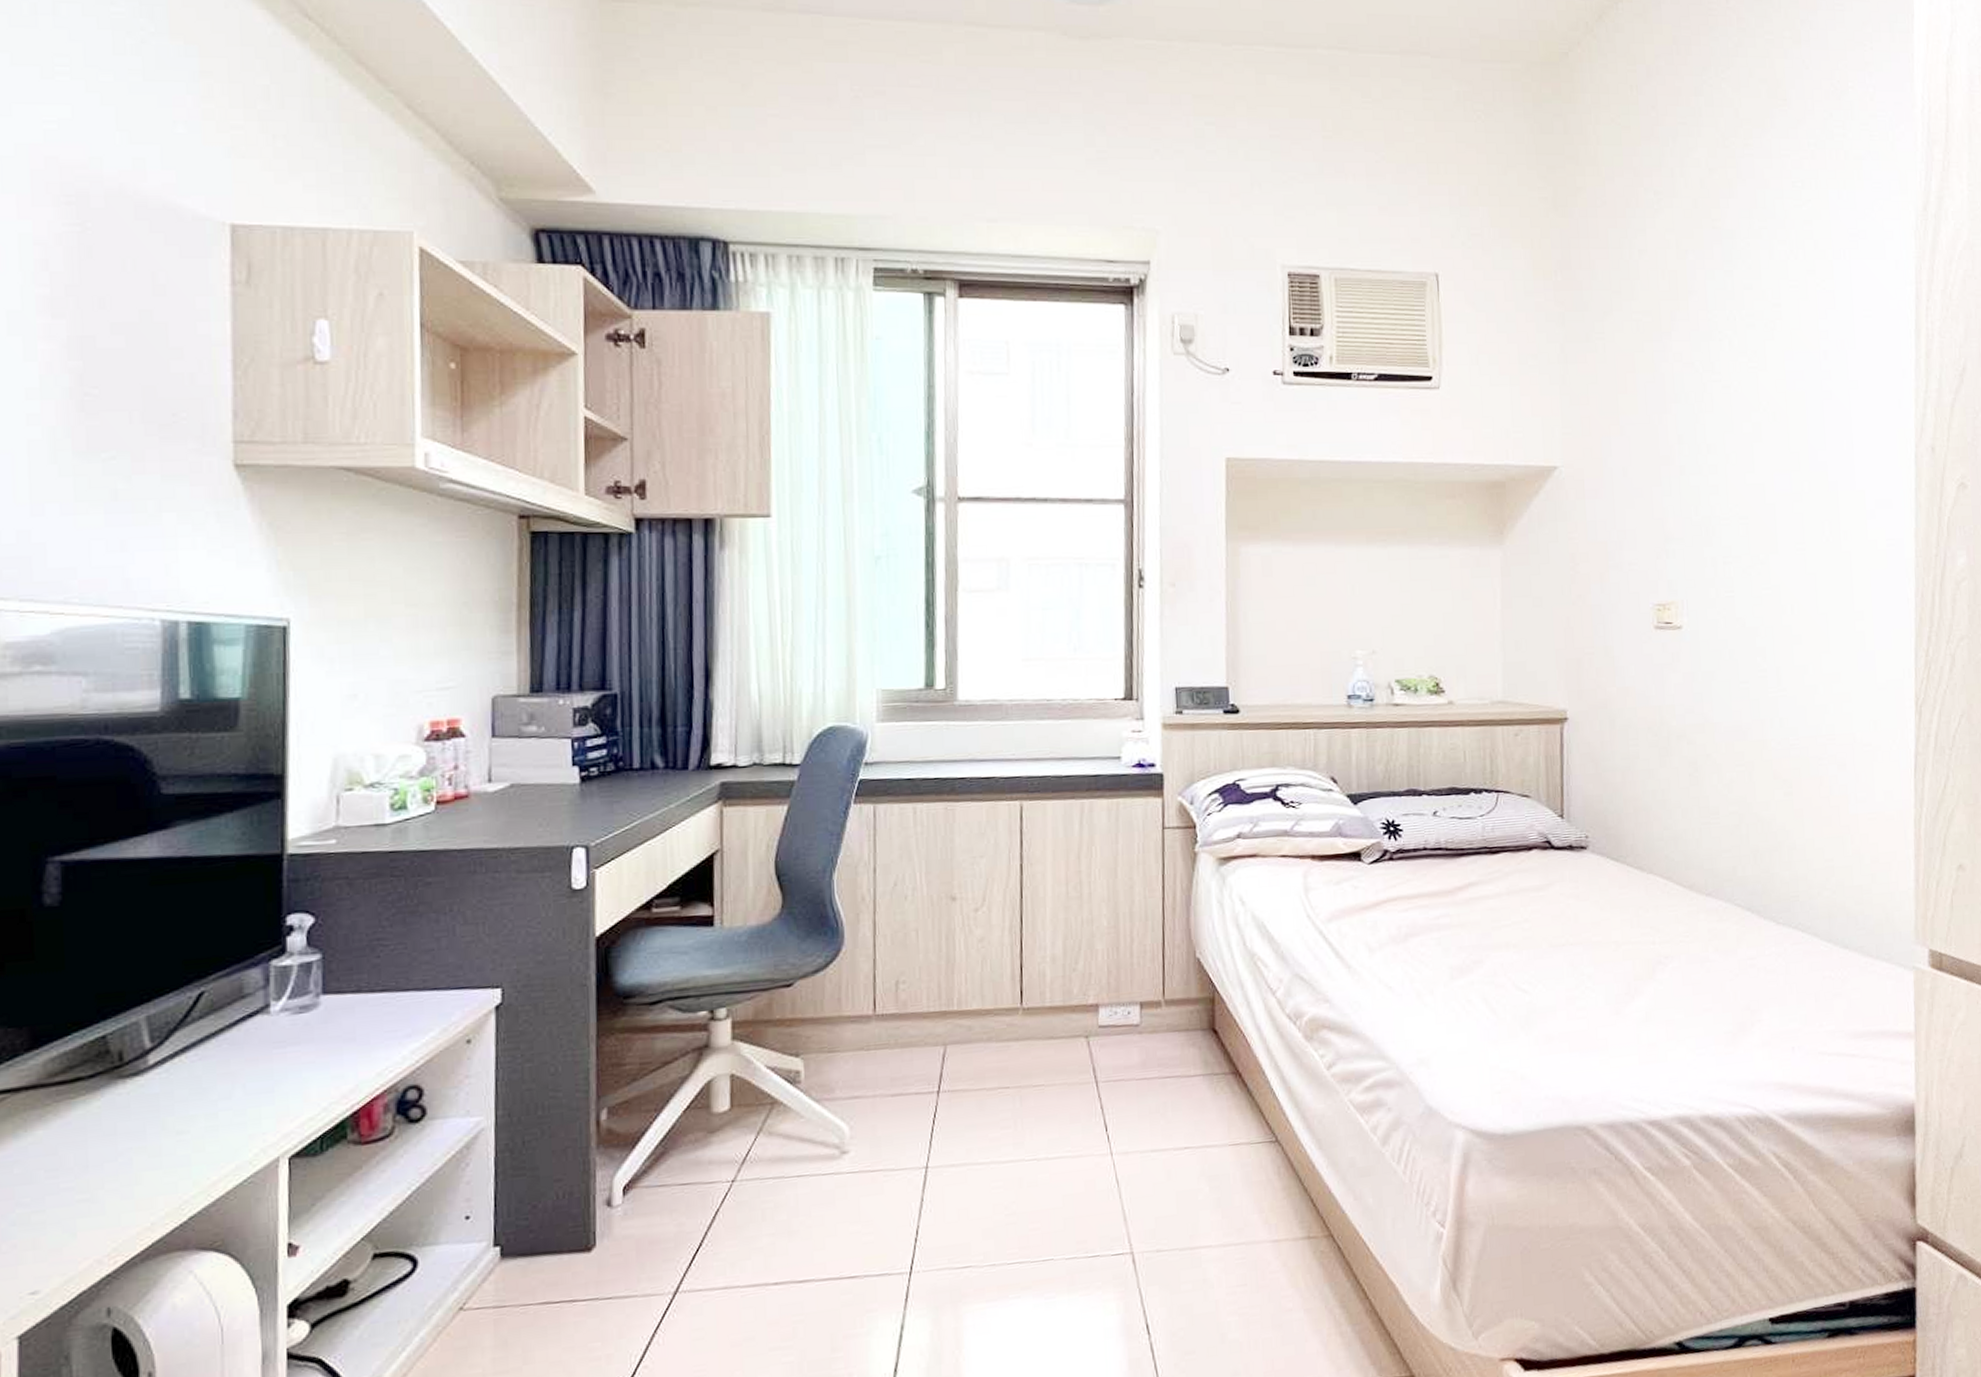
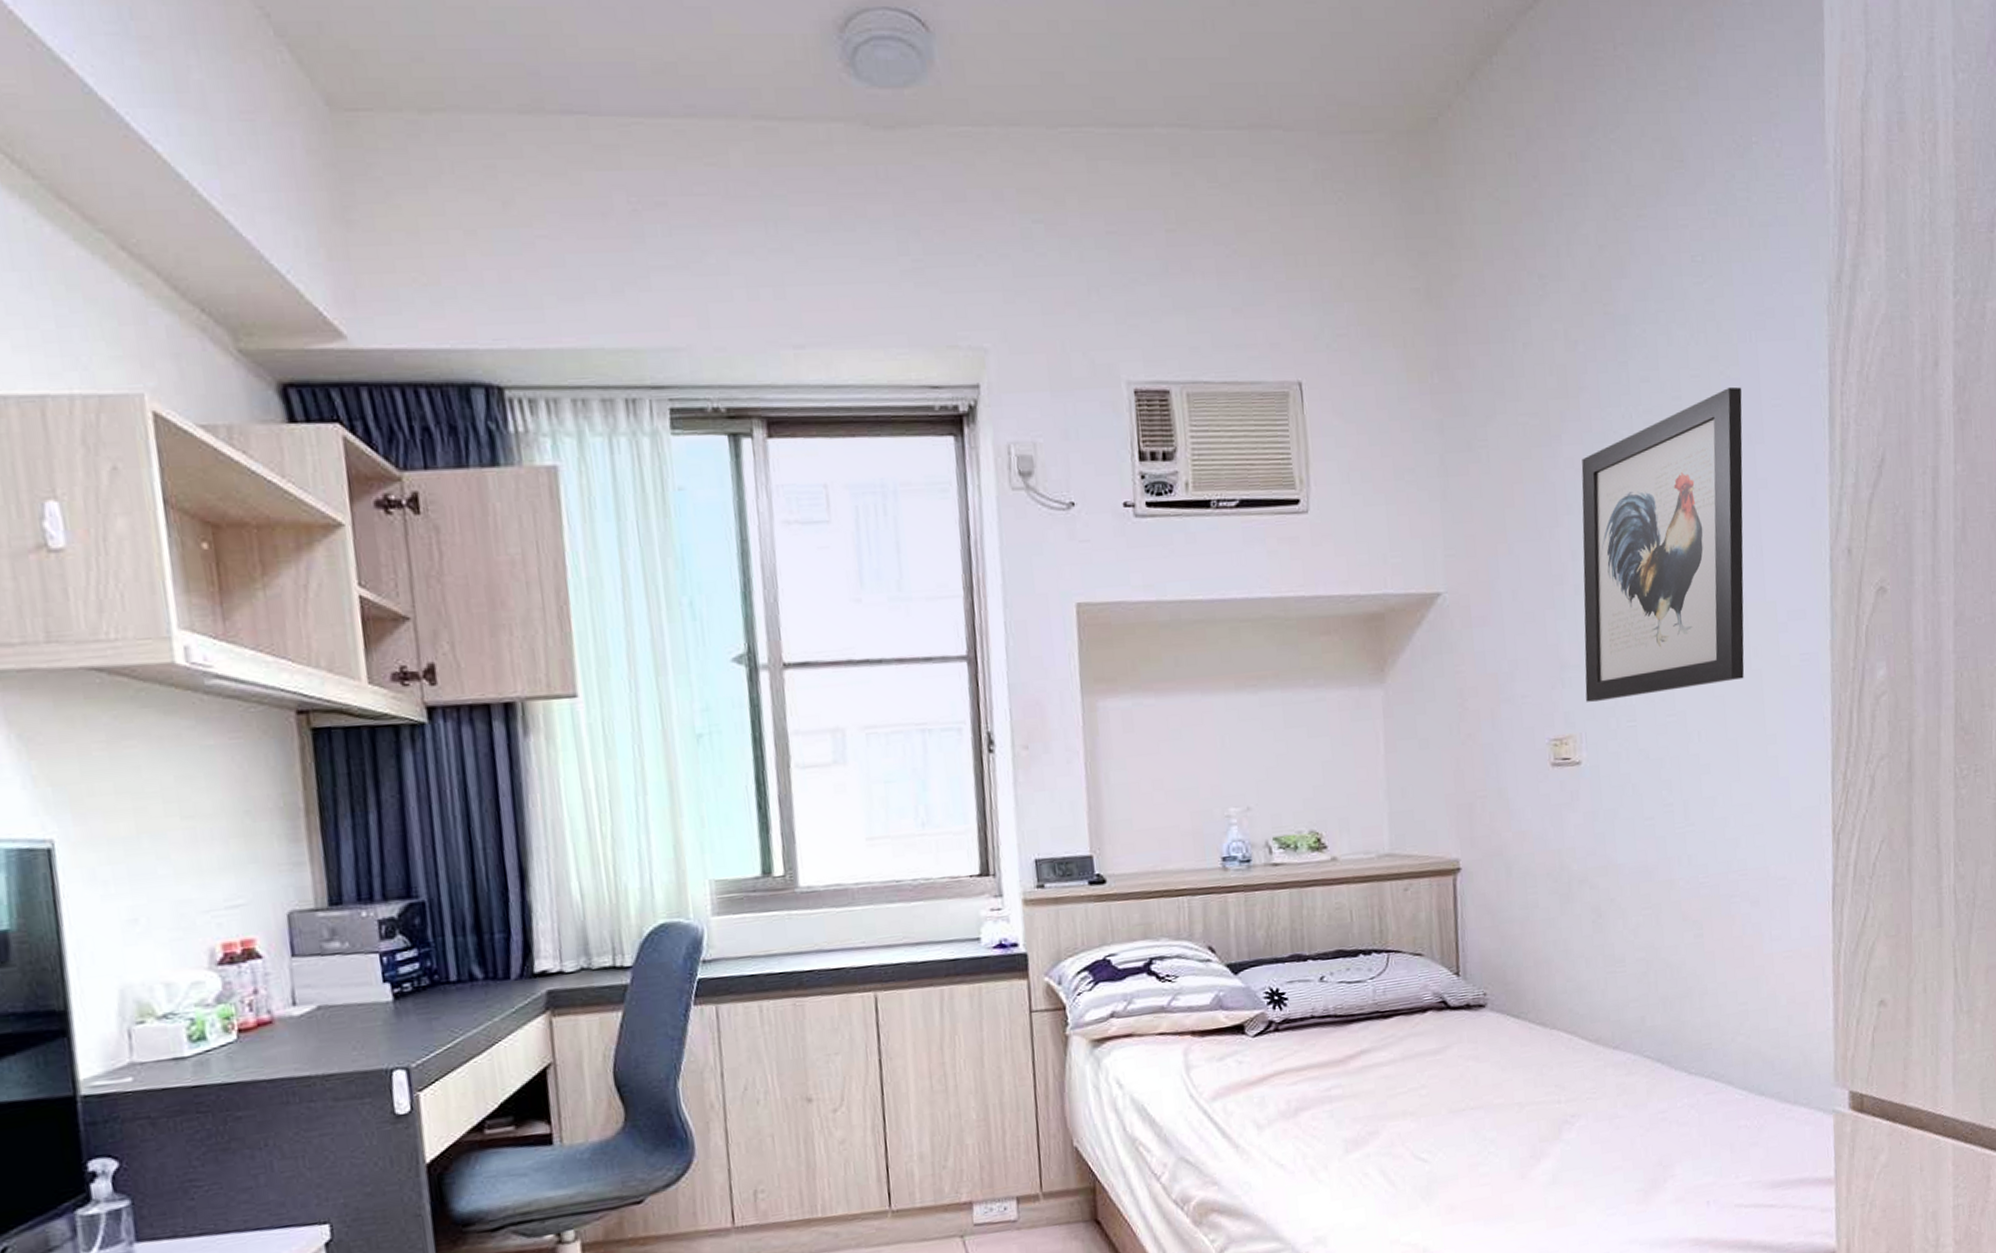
wall art: none [1687,297,1836,573] -> present [1581,386,1744,703]

